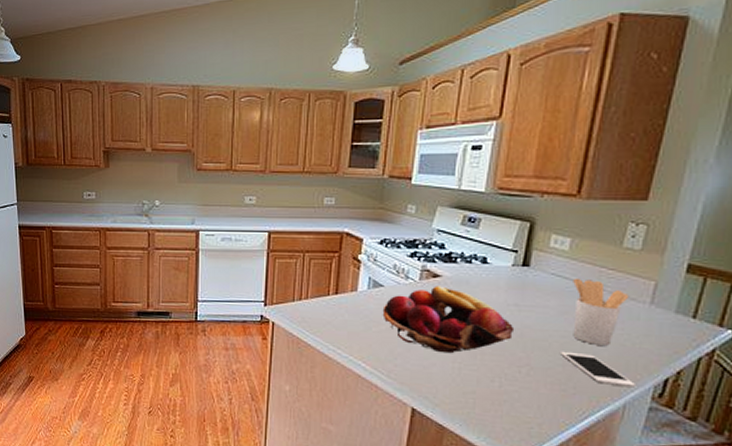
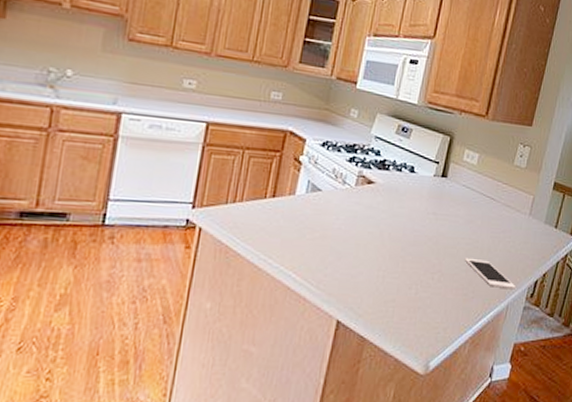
fruit basket: present [382,286,515,354] -> none [317,192,432,262]
utensil holder: present [573,277,630,346] -> none [475,190,516,252]

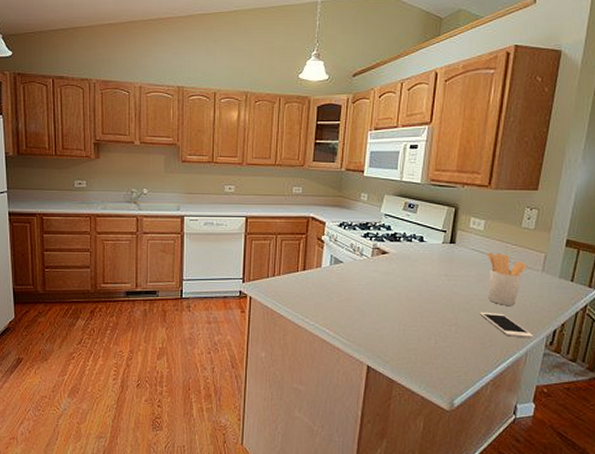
utensil holder: none [475,190,516,252] -> present [487,252,527,306]

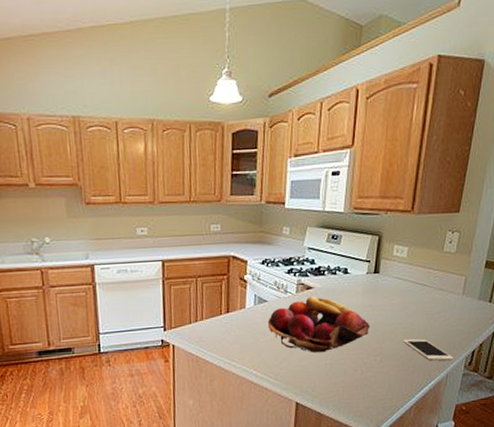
fruit basket: none [342,261,446,318] -> present [267,296,371,353]
utensil holder: present [487,252,527,306] -> none [410,279,449,331]

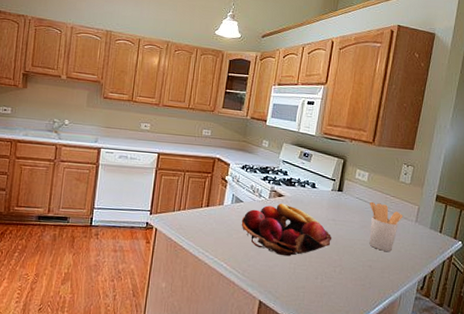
cell phone: present [404,339,455,361] -> none [361,255,408,283]
utensil holder: none [410,279,449,331] -> present [369,201,403,252]

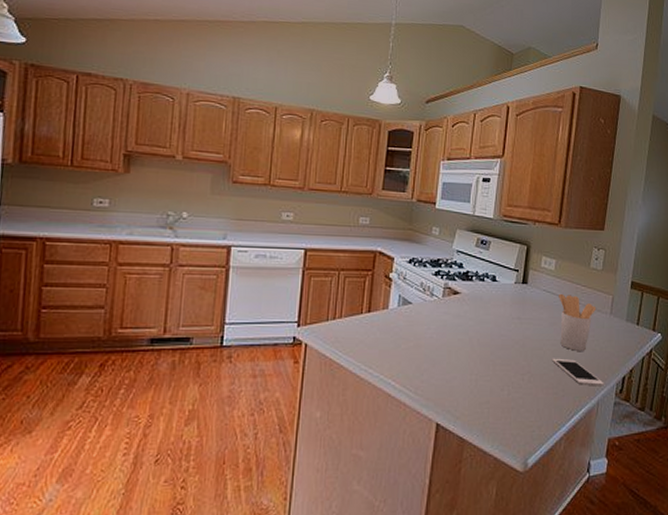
fruit basket: present [241,203,332,257] -> none [411,302,518,366]
cell phone: none [361,255,408,283] -> present [552,358,605,386]

